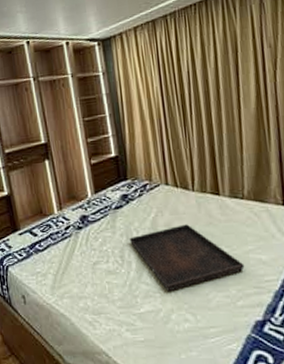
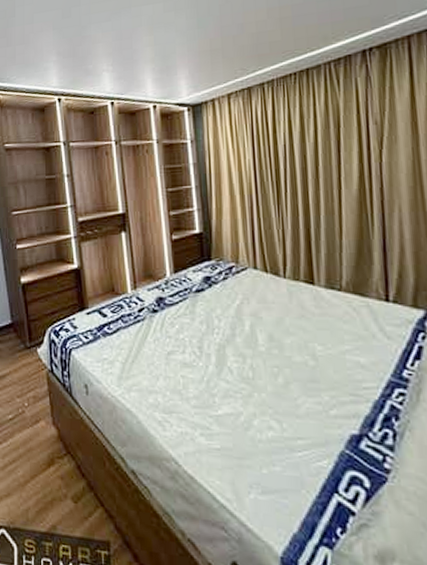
serving tray: present [129,224,245,292] -> none [209,315,340,393]

